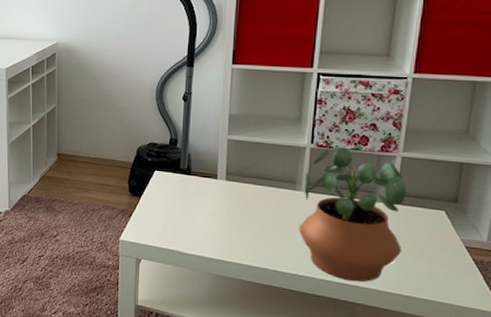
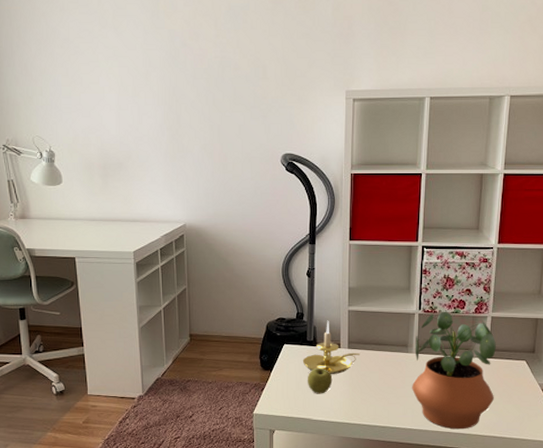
candle holder: none [174,148,240,207] -> present [302,320,361,374]
apple: none [178,198,207,227] -> present [307,367,333,394]

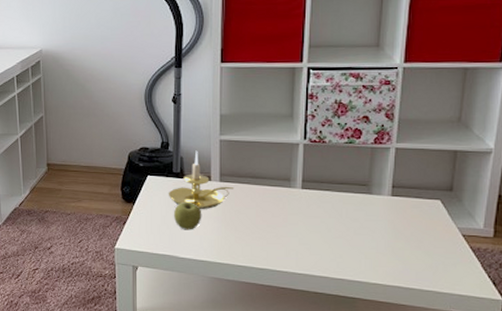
potted plant: present [412,311,496,430] -> none [296,141,401,277]

